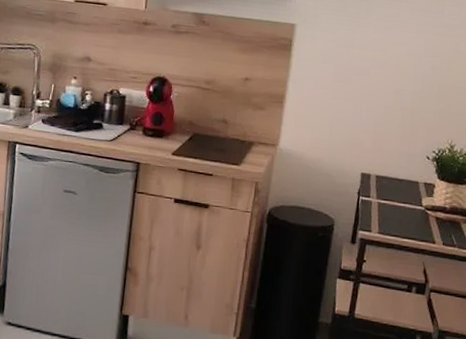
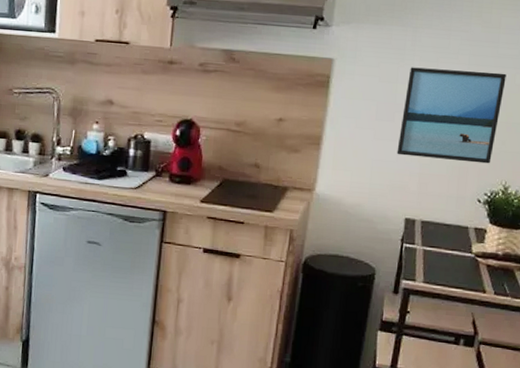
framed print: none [353,33,451,124] -> present [396,67,507,164]

